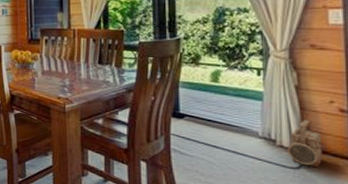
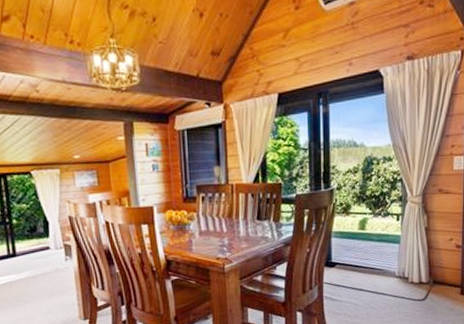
lantern: present [287,120,323,168] -> none [416,257,443,297]

